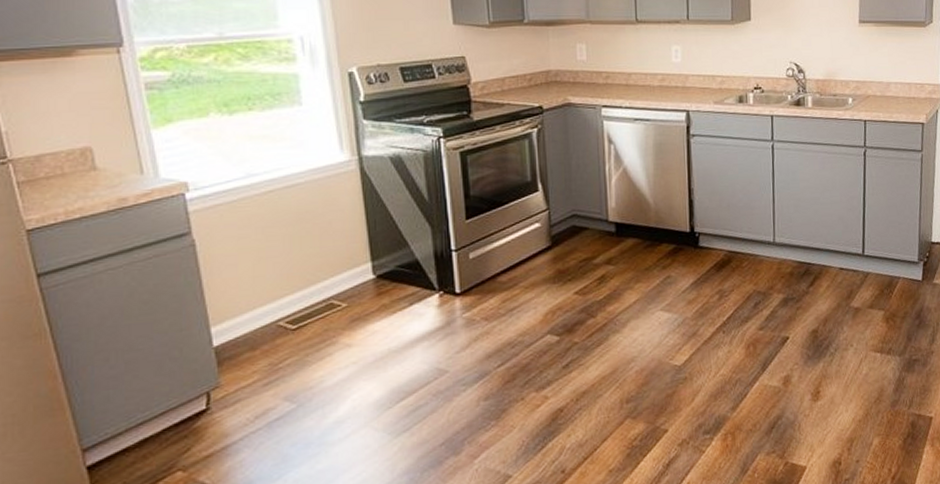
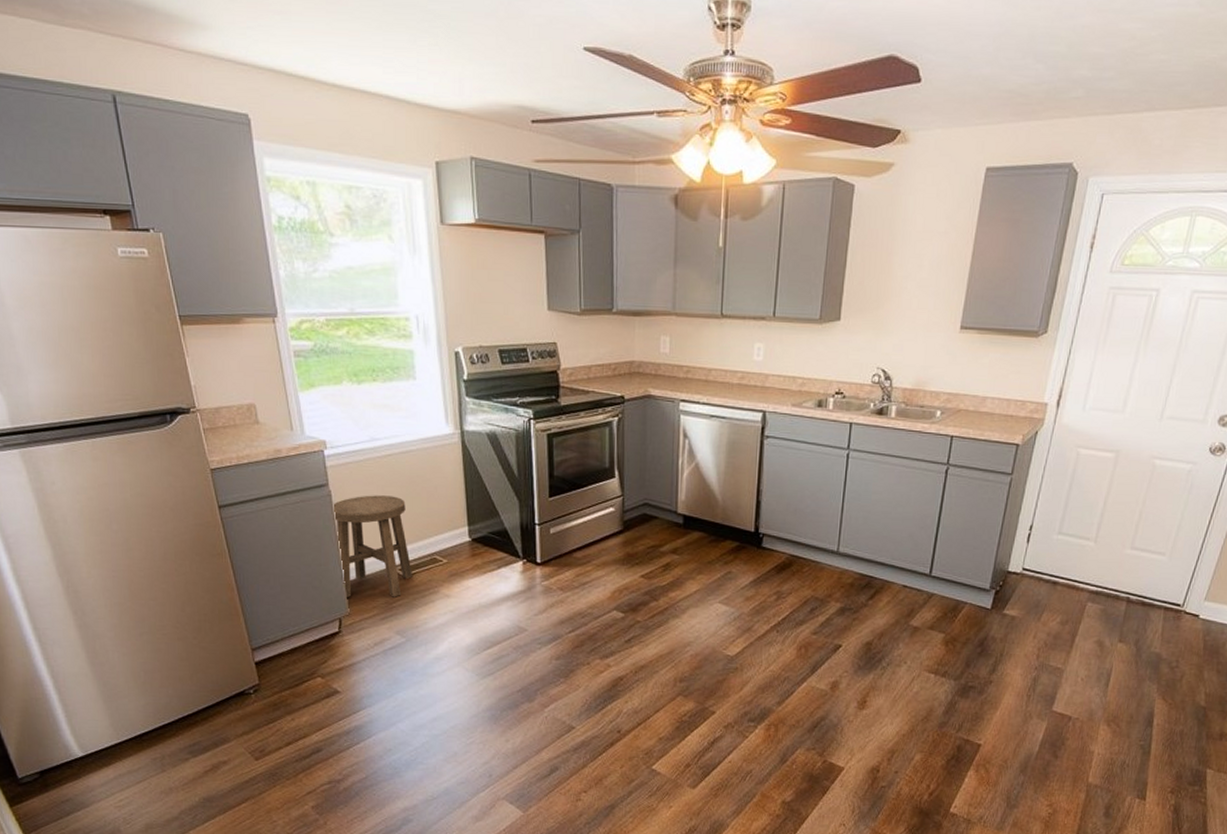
stool: none [198,237,305,366] -> present [333,495,413,598]

